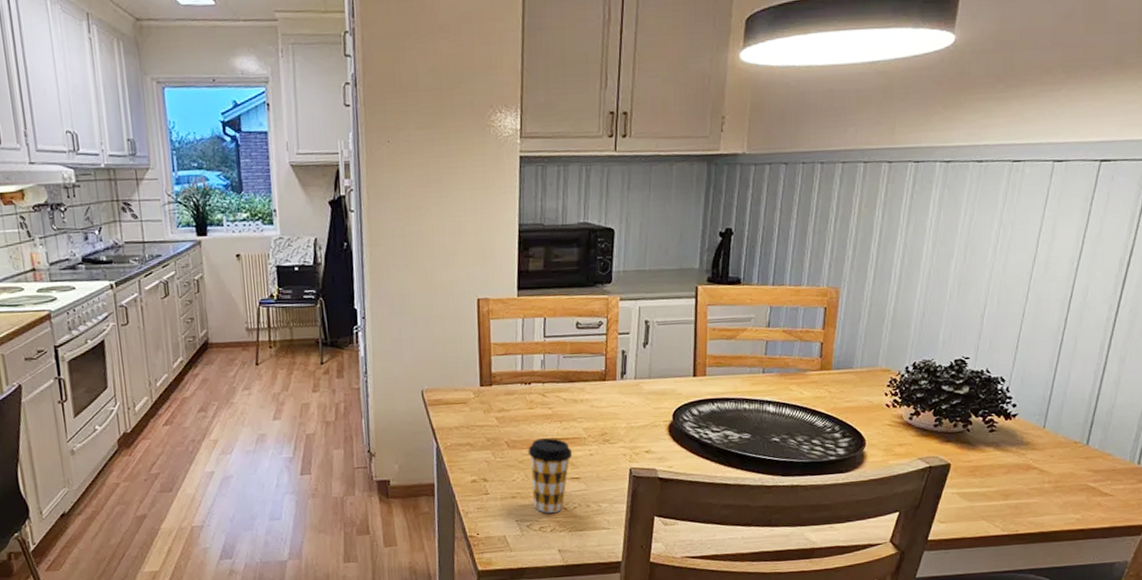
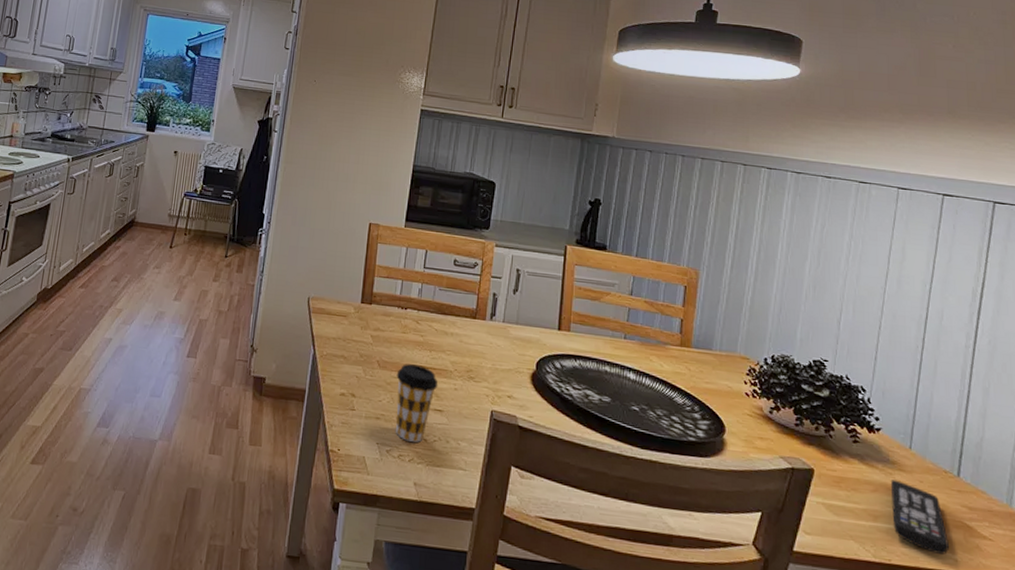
remote control: none [1022,459,1073,518] -> present [890,479,949,556]

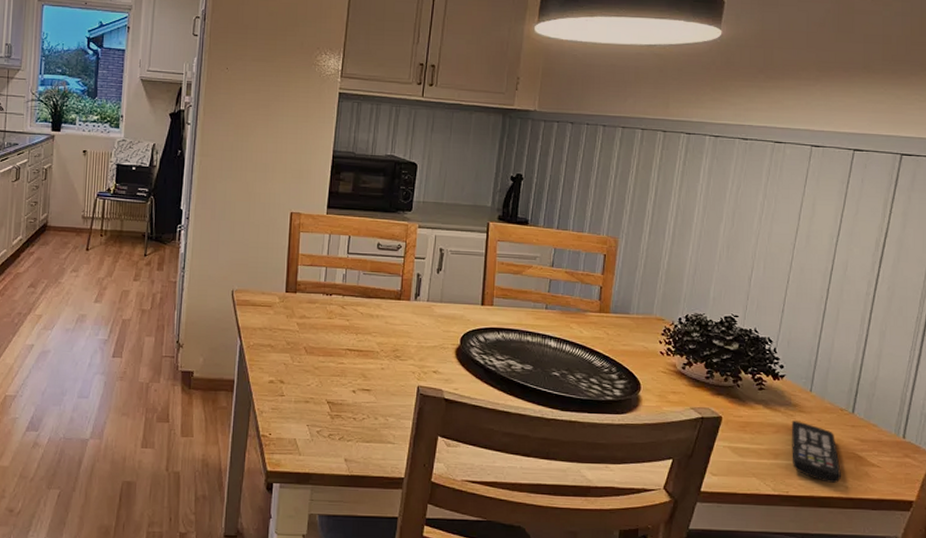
coffee cup: present [395,364,438,442] -> none [324,348,365,421]

